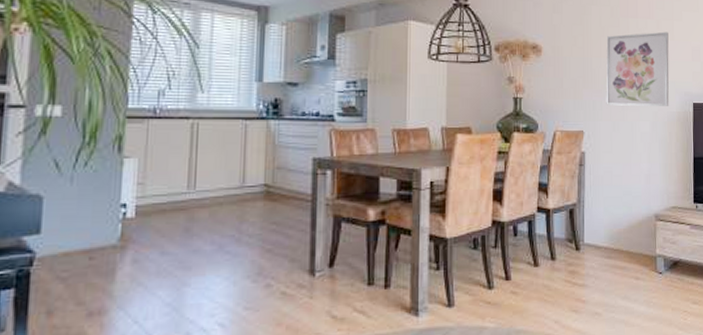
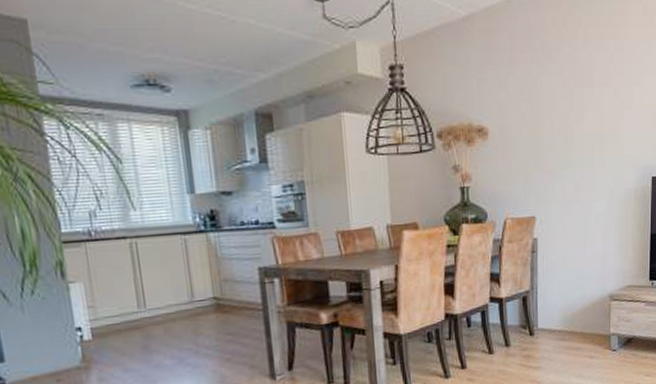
wall art: present [606,31,669,106] -> none [558,99,627,187]

